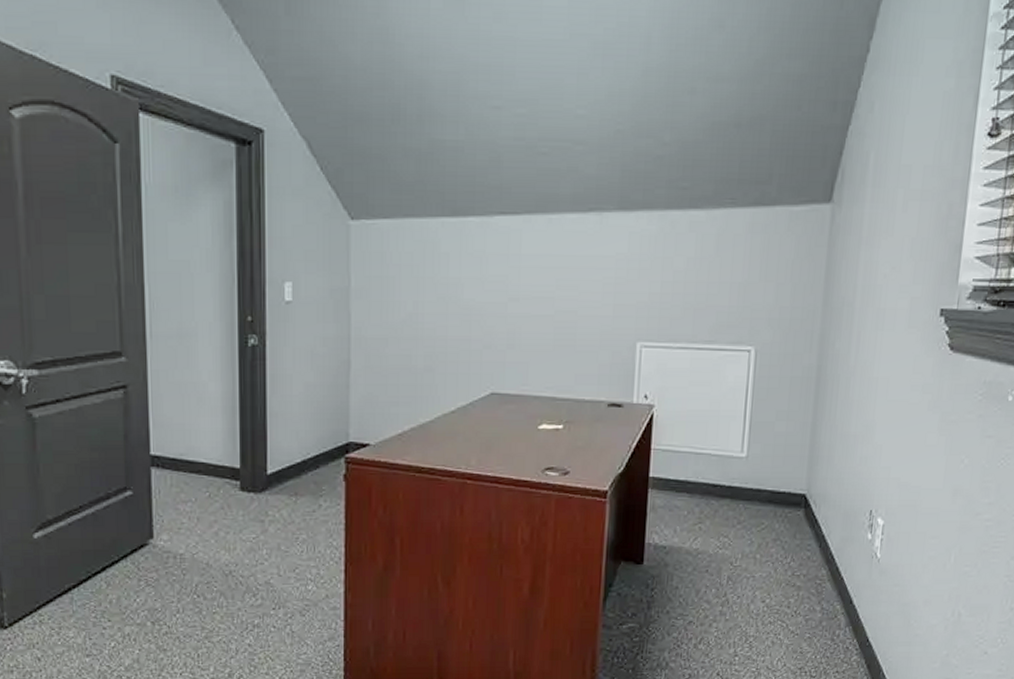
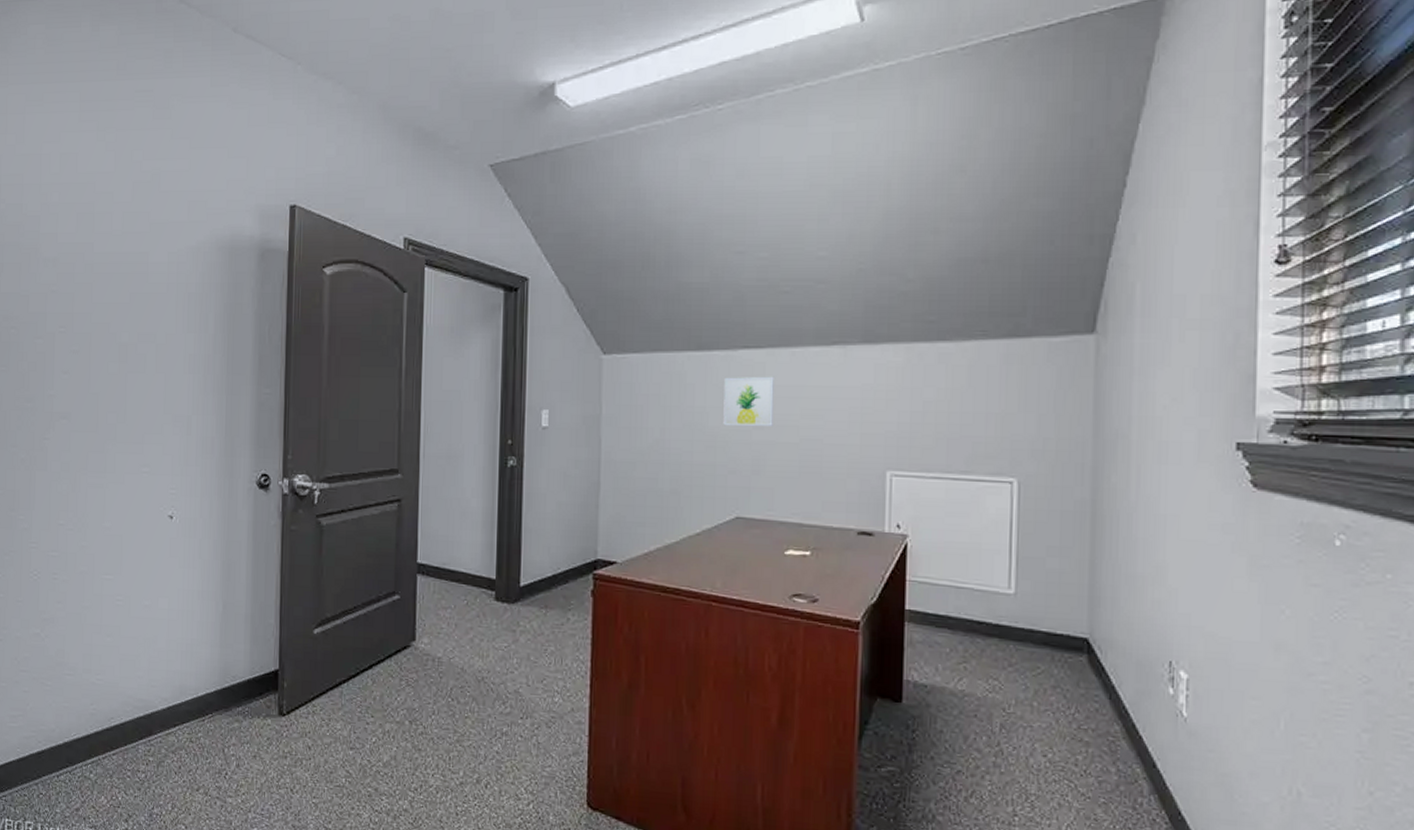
wall art: none [478,245,531,299] -> present [723,376,774,426]

